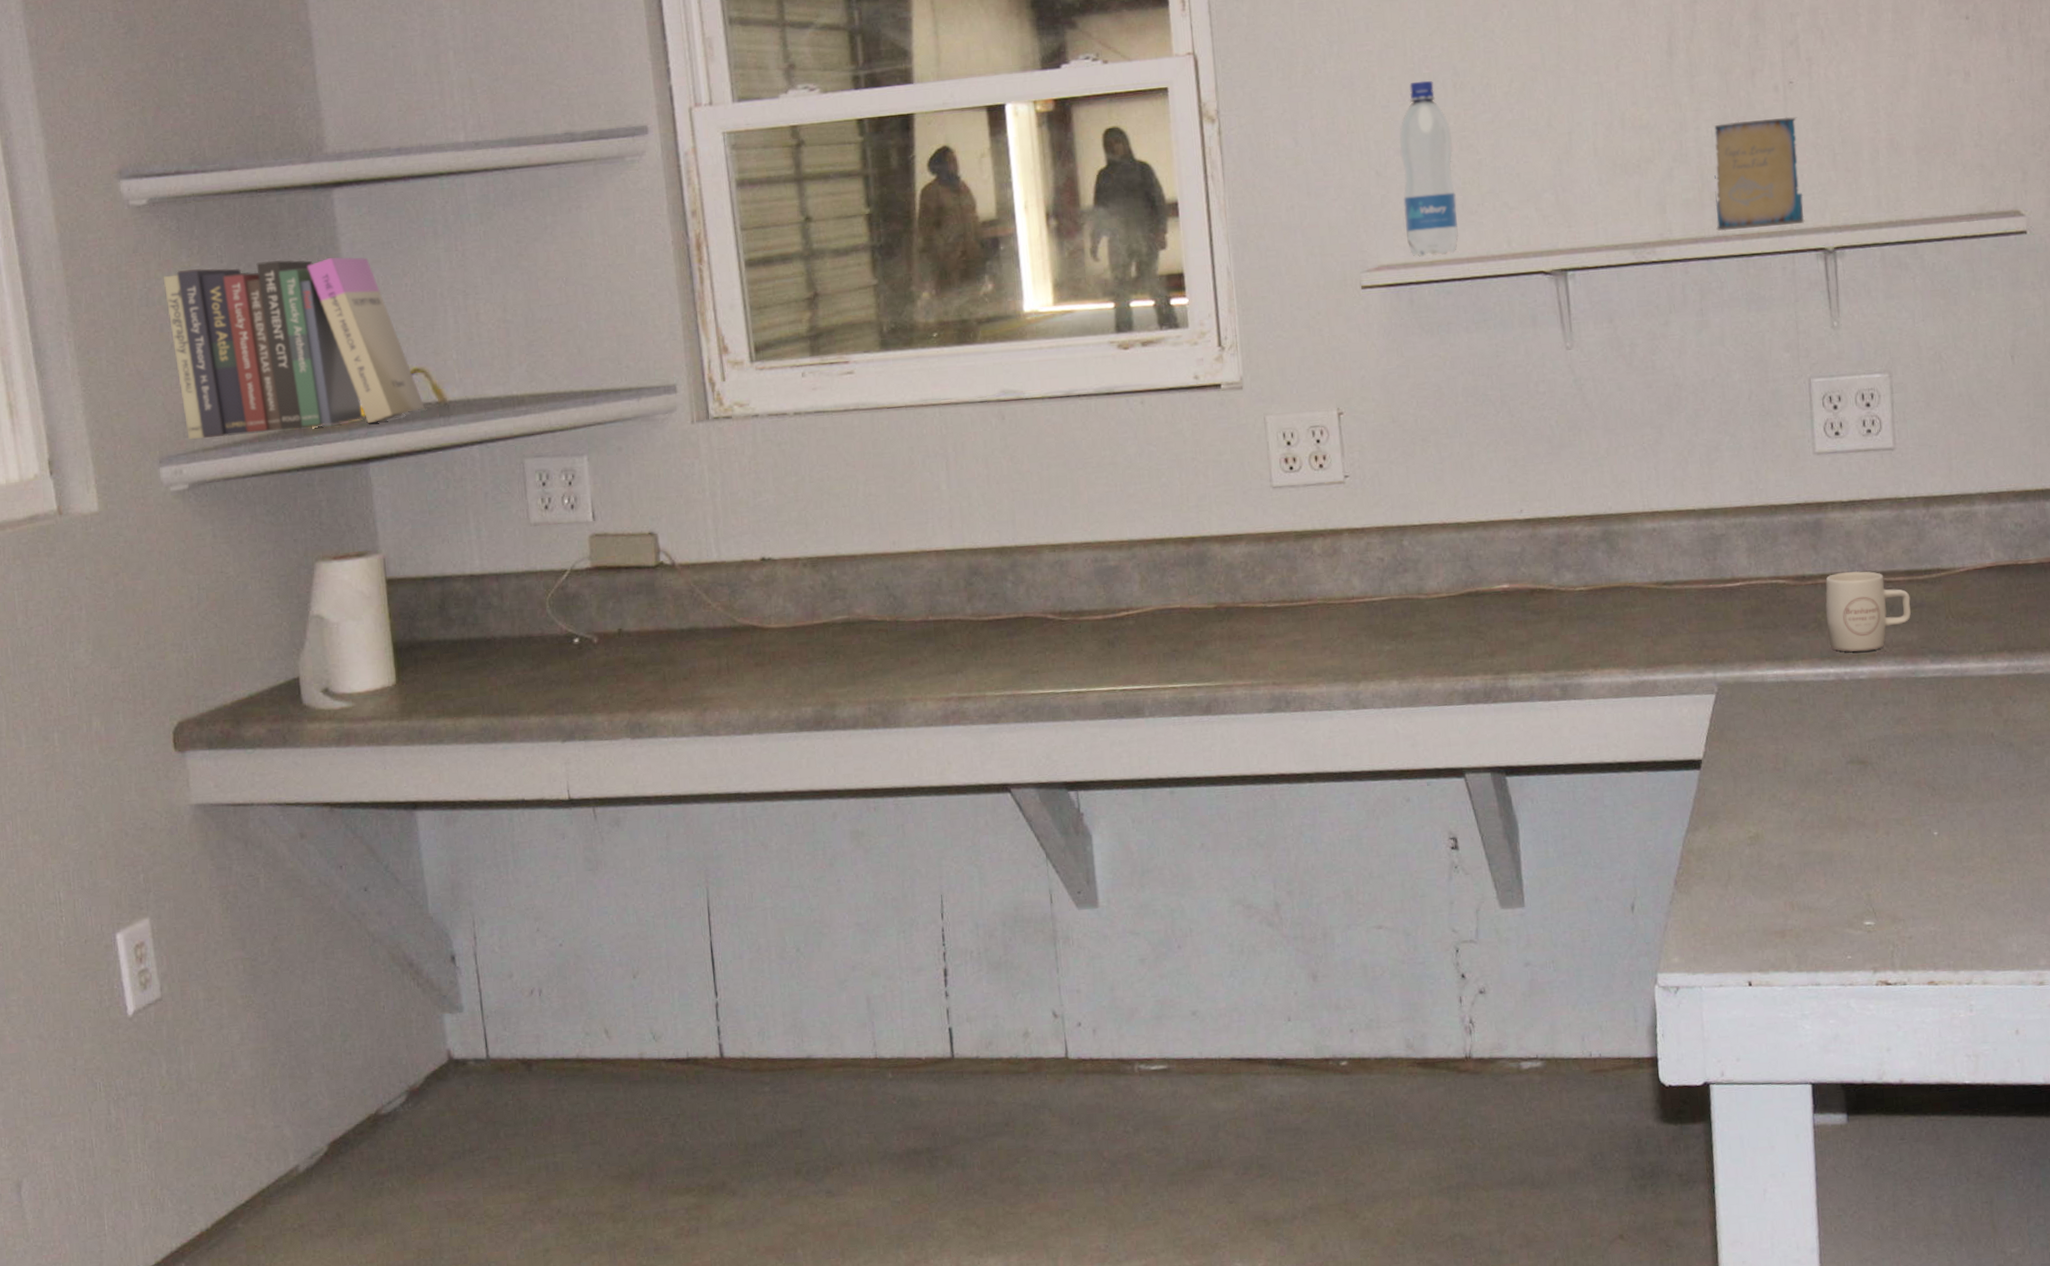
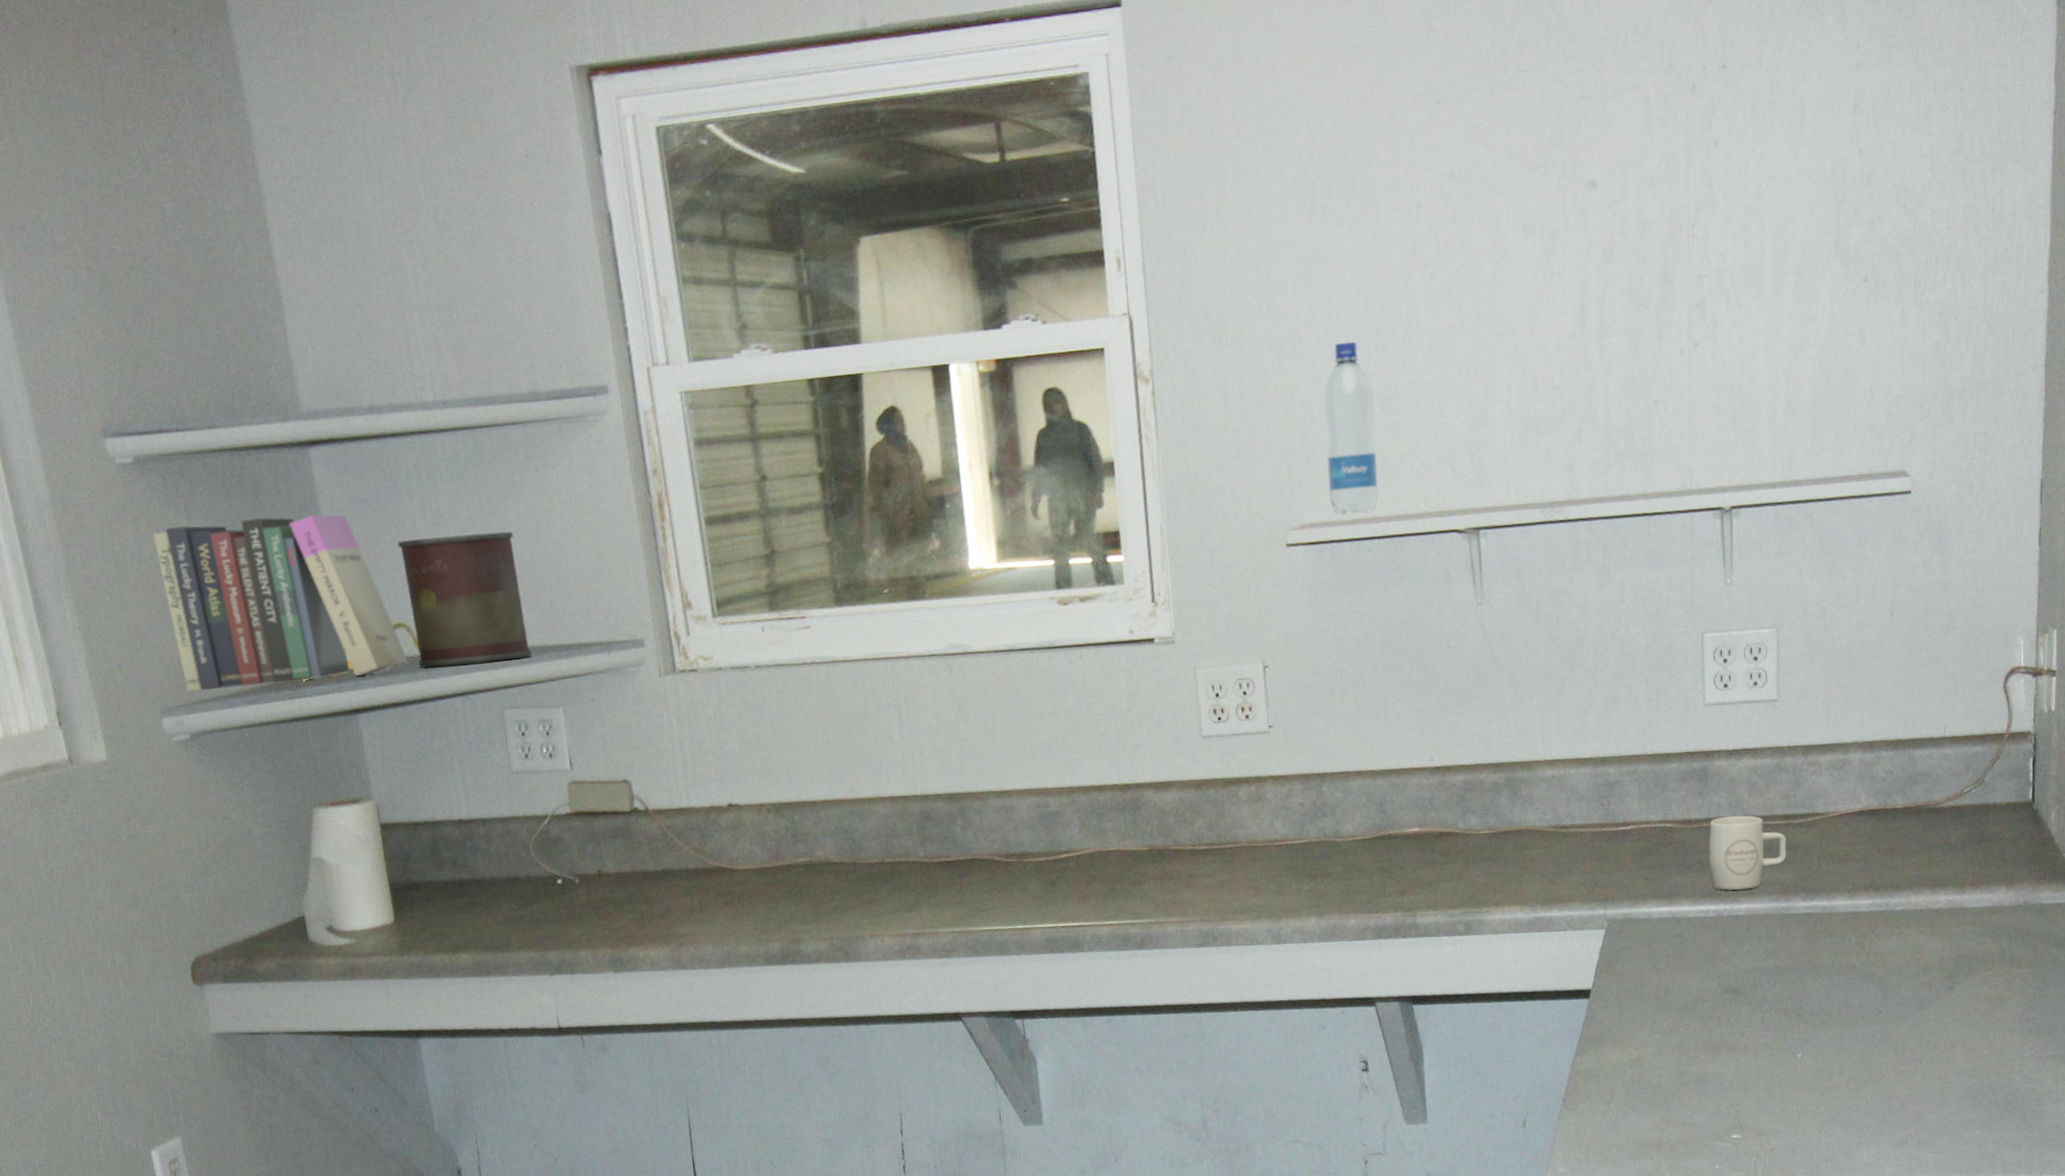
paint can: none [420,274,557,414] -> present [397,531,532,667]
can: present [1714,116,1805,232] -> none [1620,378,1704,491]

